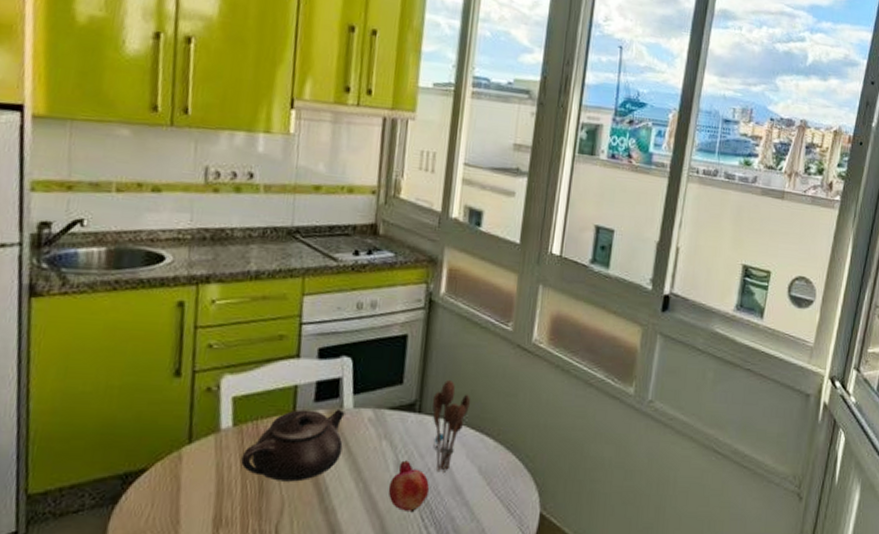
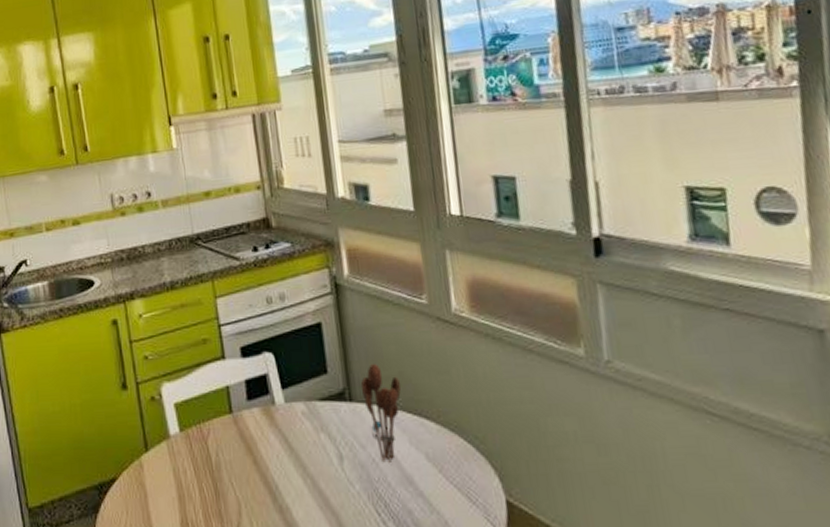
teapot: present [241,408,345,482] -> none [193,405,284,482]
fruit: present [388,460,430,513] -> none [336,452,380,507]

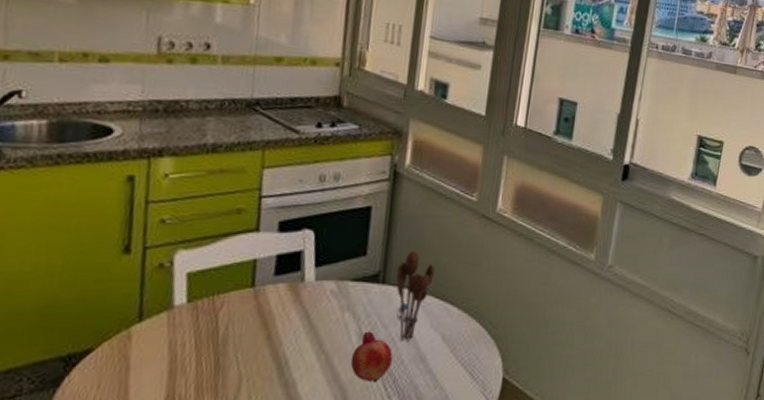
fruit: none [336,452,380,507] -> present [350,331,393,383]

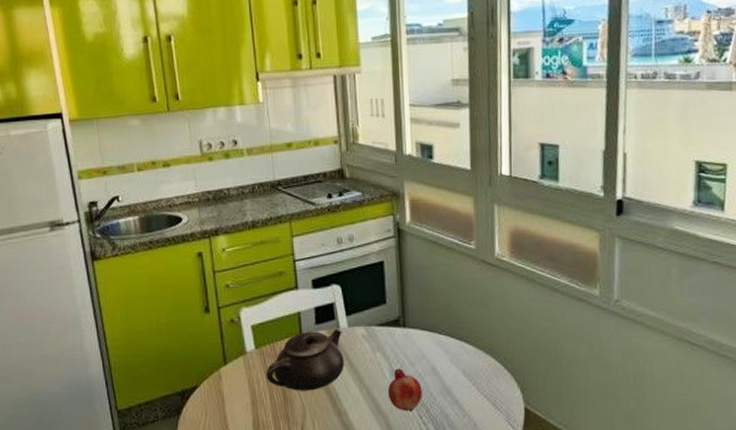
teapot: none [196,282,307,357] -> present [266,328,345,391]
utensil holder: present [396,251,436,344] -> none [413,297,448,378]

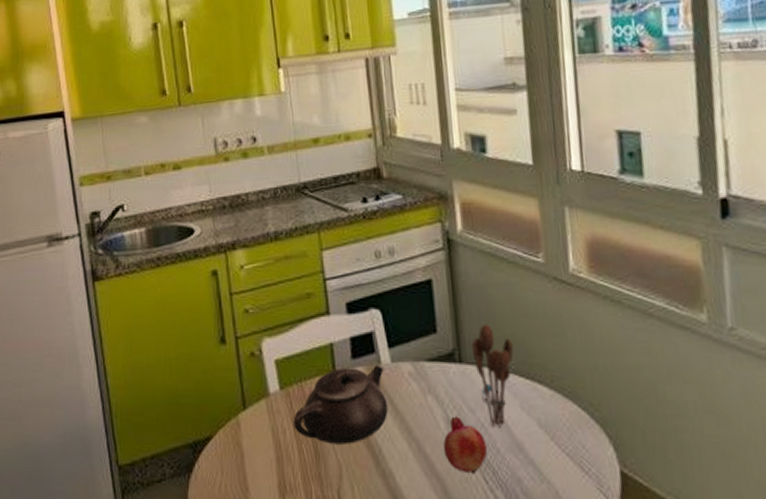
utensil holder: none [413,297,448,378] -> present [471,324,514,430]

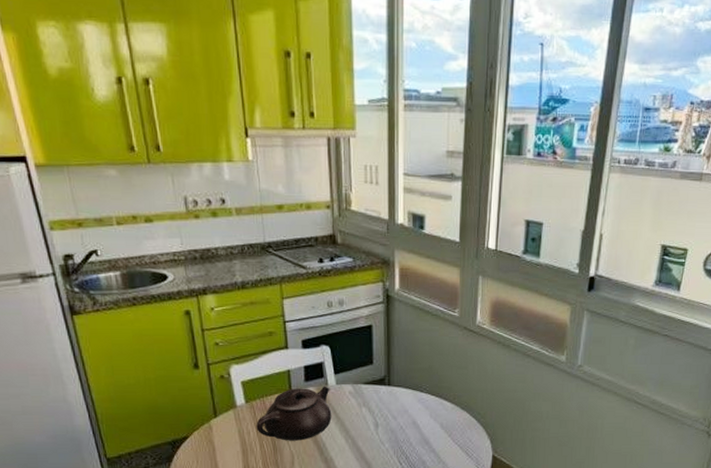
fruit: present [443,416,488,474] -> none [371,421,404,459]
utensil holder: present [471,324,514,430] -> none [398,359,430,430]

